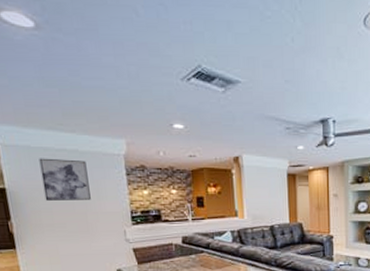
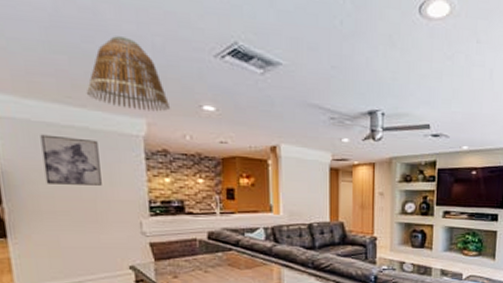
lamp shade: none [74,68,146,132] -> present [86,36,171,112]

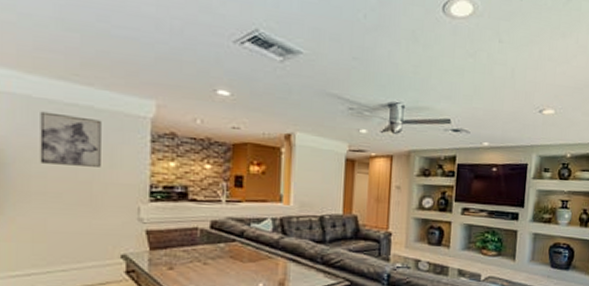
lamp shade: present [86,36,171,112] -> none [95,17,184,94]

